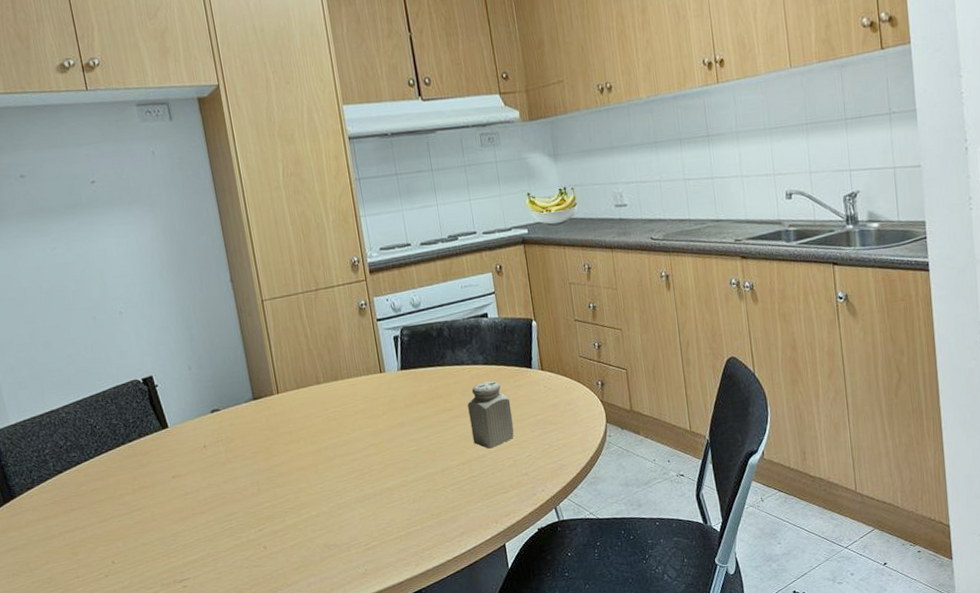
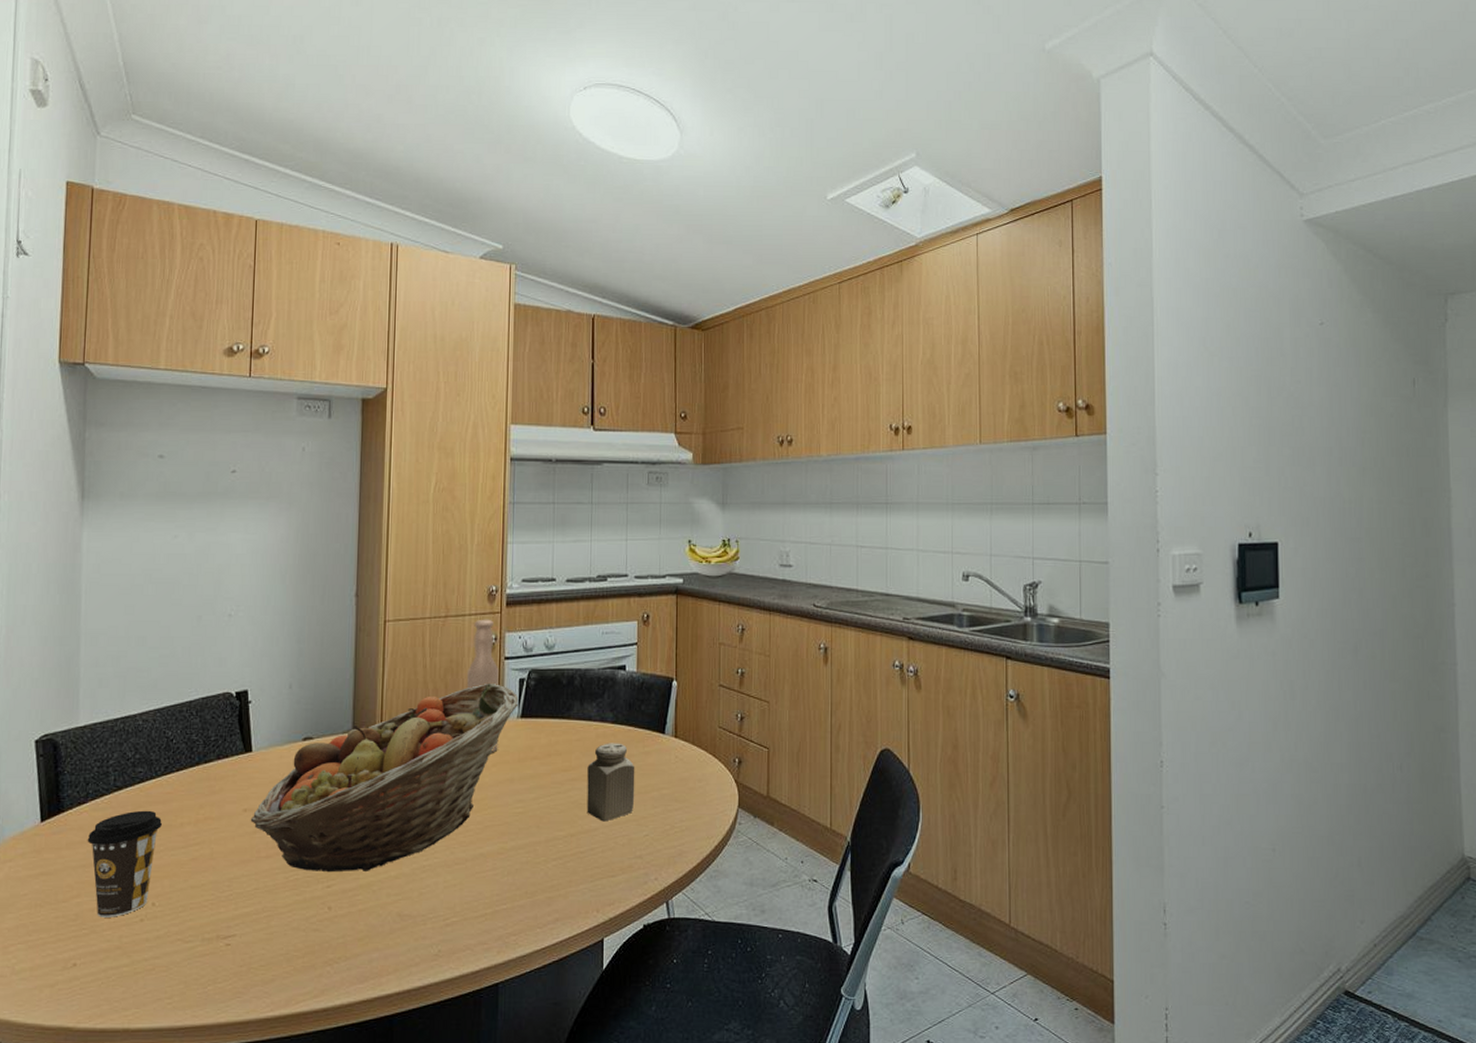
coffee cup: none [42,487,108,578] -> present [87,810,162,917]
fruit basket: none [180,343,397,520] -> present [250,682,519,873]
bottle: none [343,287,386,403] -> present [466,619,499,753]

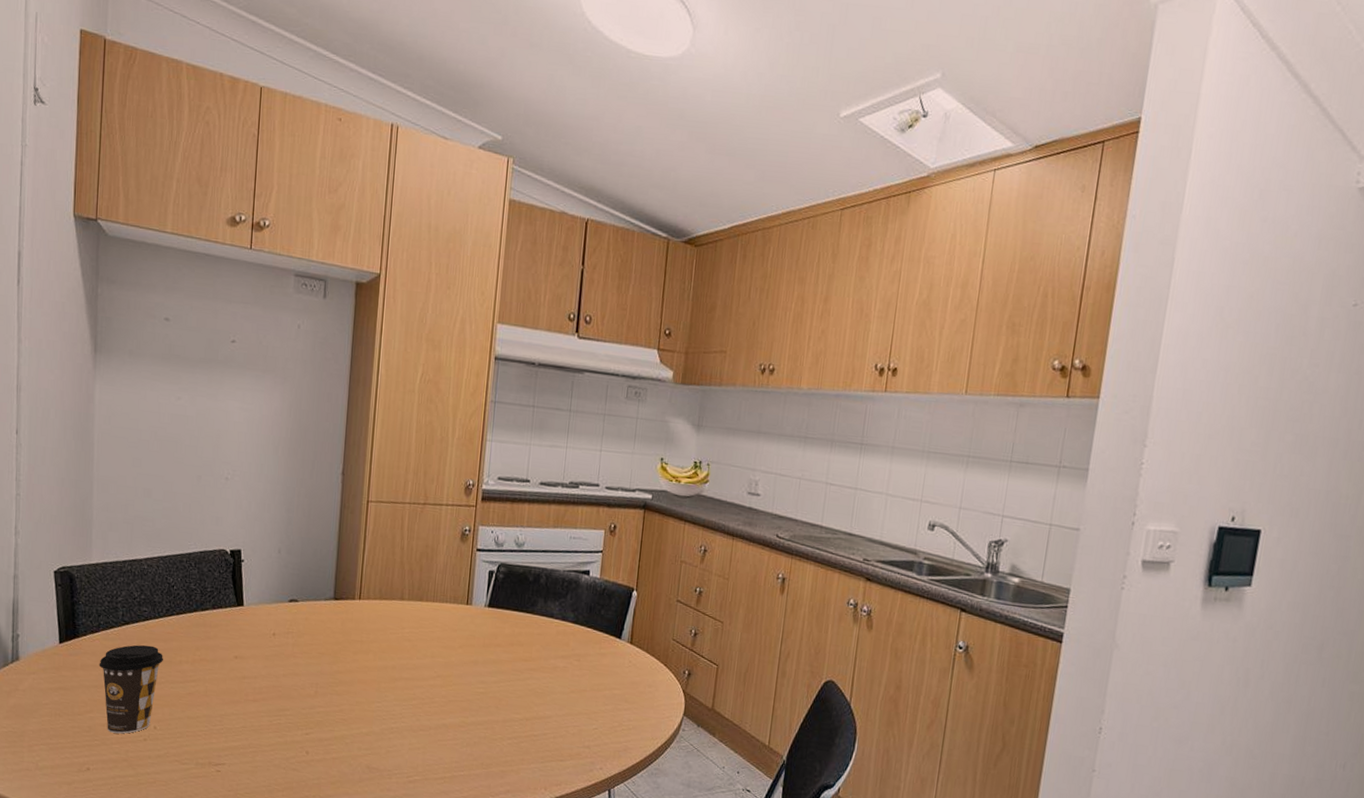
fruit basket: present [250,682,519,873] -> none [240,570,487,726]
bottle: present [466,619,499,753] -> none [440,510,471,636]
salt shaker: present [587,743,635,822] -> none [542,640,591,712]

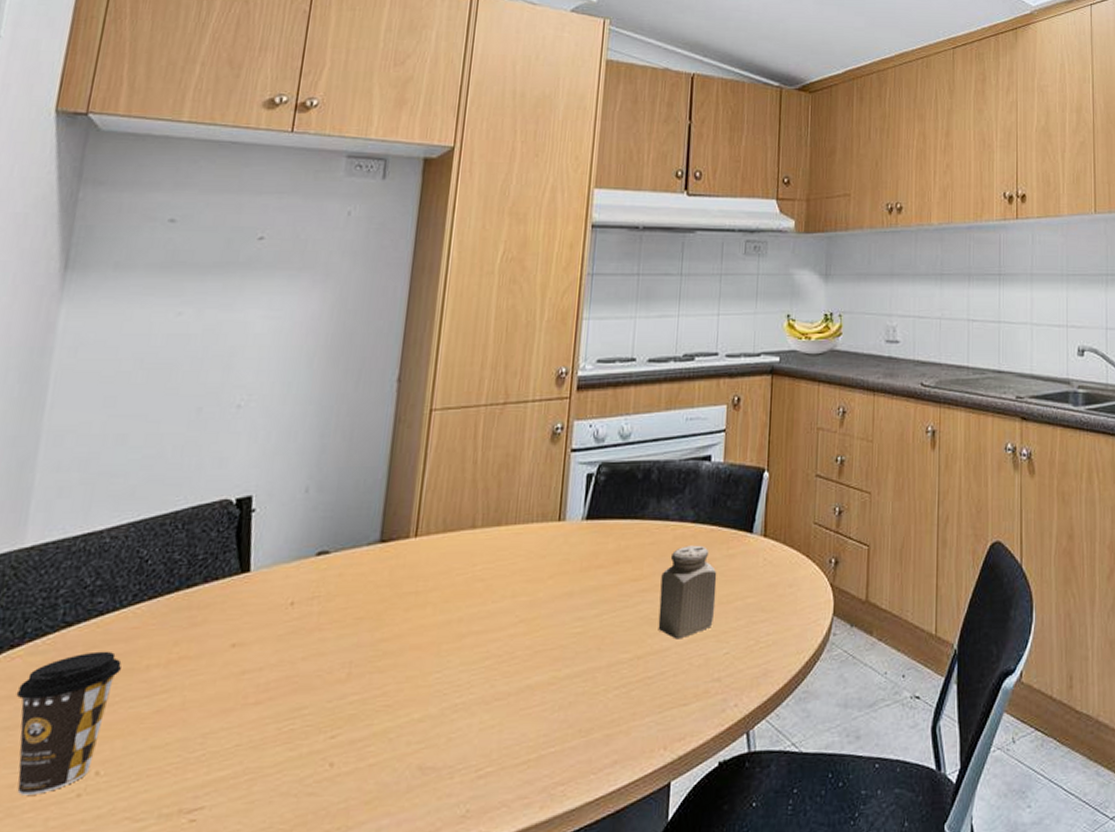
salt shaker: none [542,640,591,712] -> present [658,545,717,639]

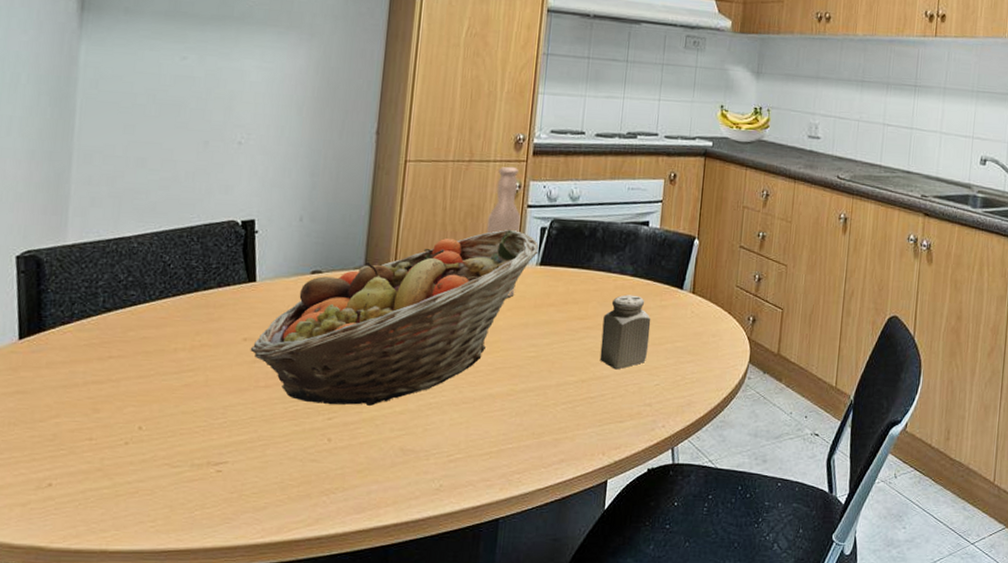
coffee cup: present [16,651,122,795] -> none [69,333,154,439]
fruit basket: none [238,479,585,719] -> present [250,229,539,406]
bottle: none [524,405,564,563] -> present [486,166,521,298]

